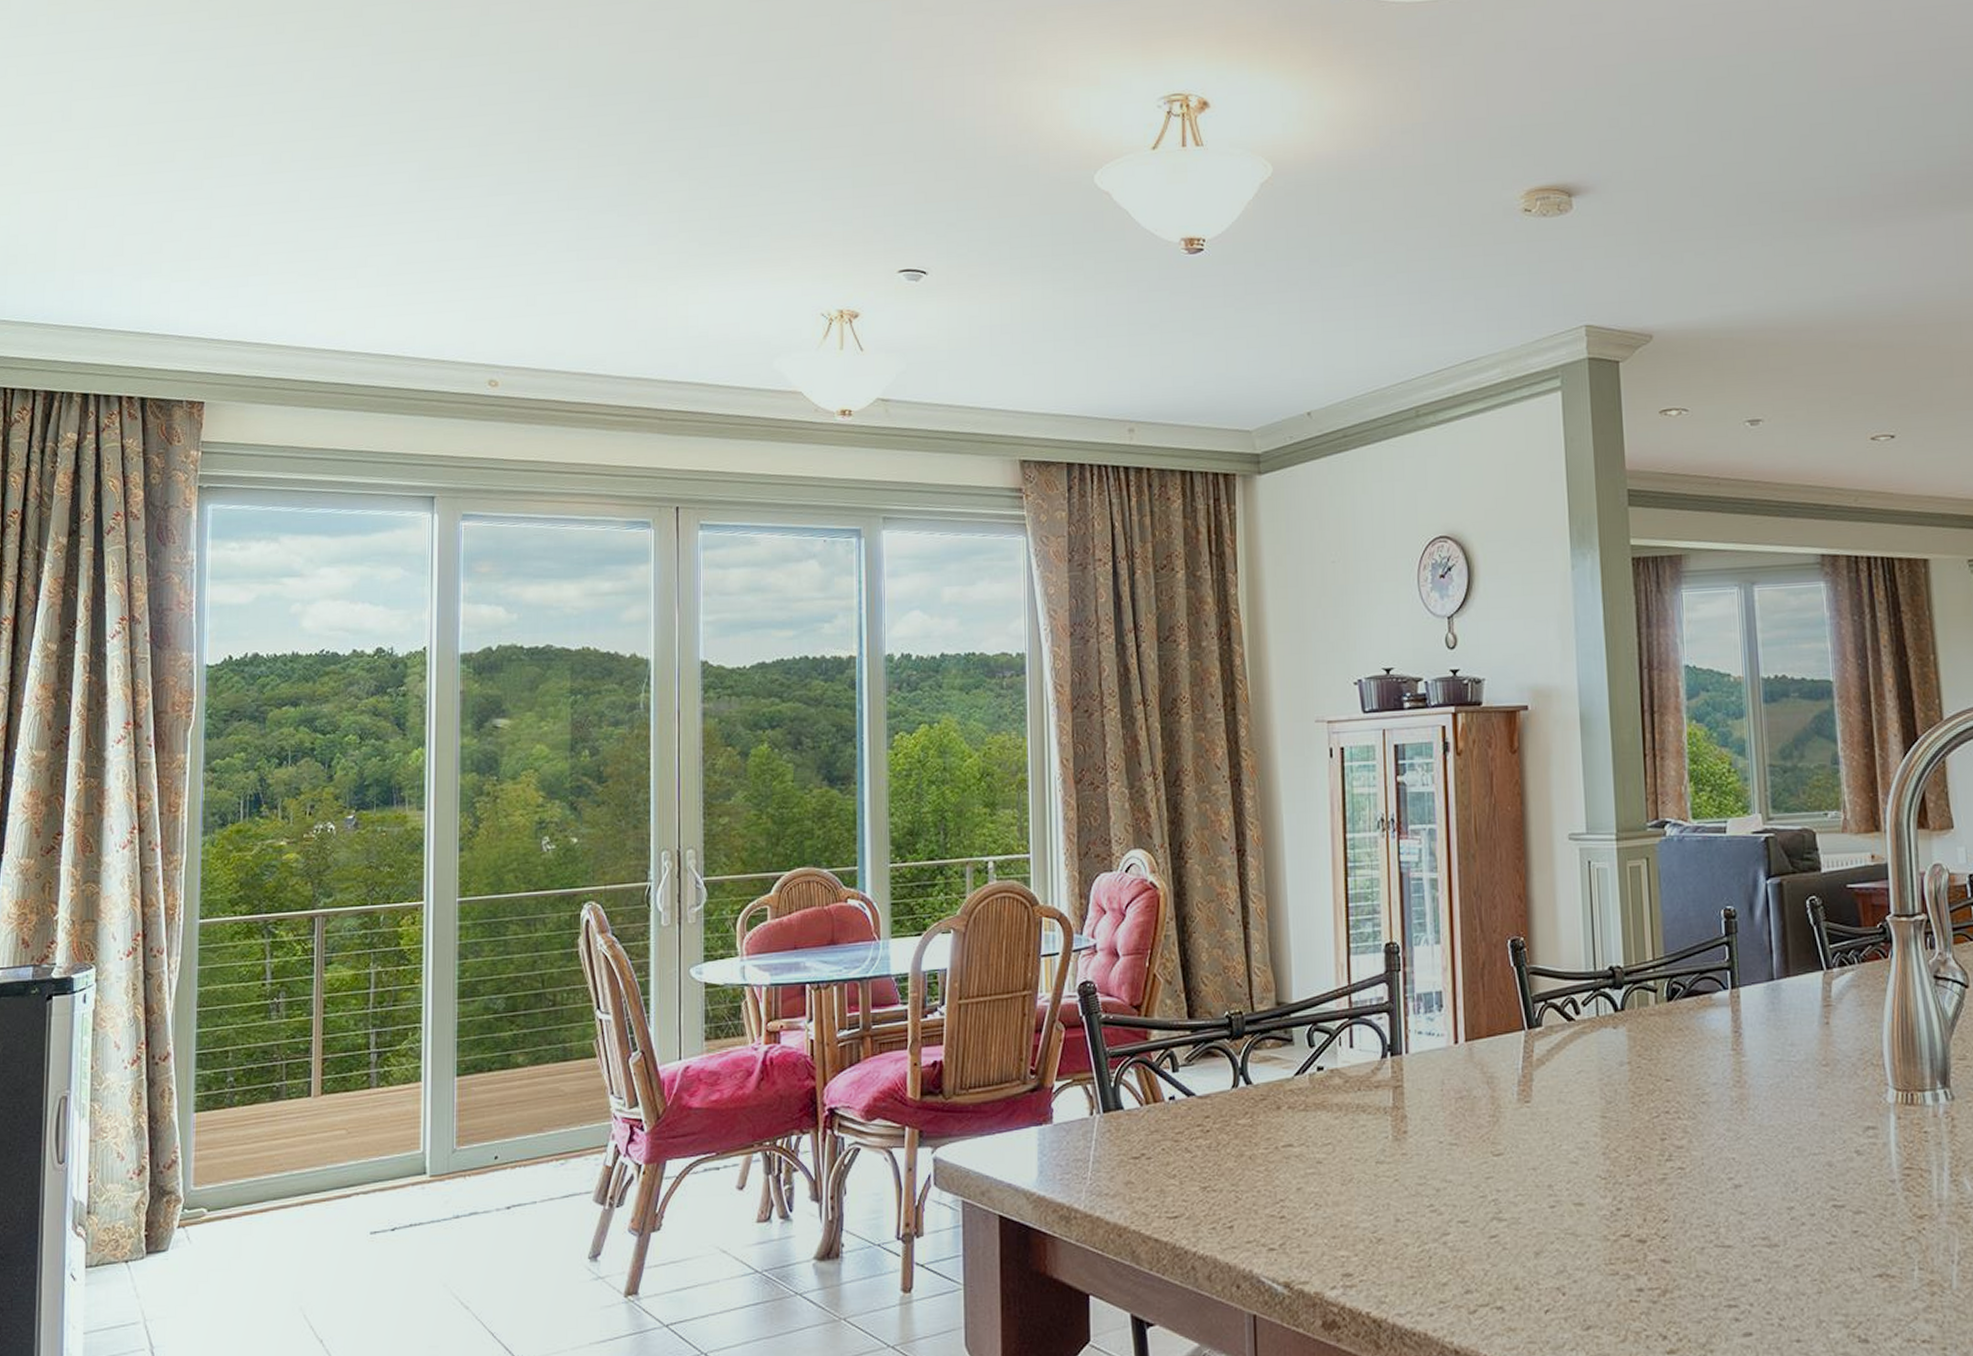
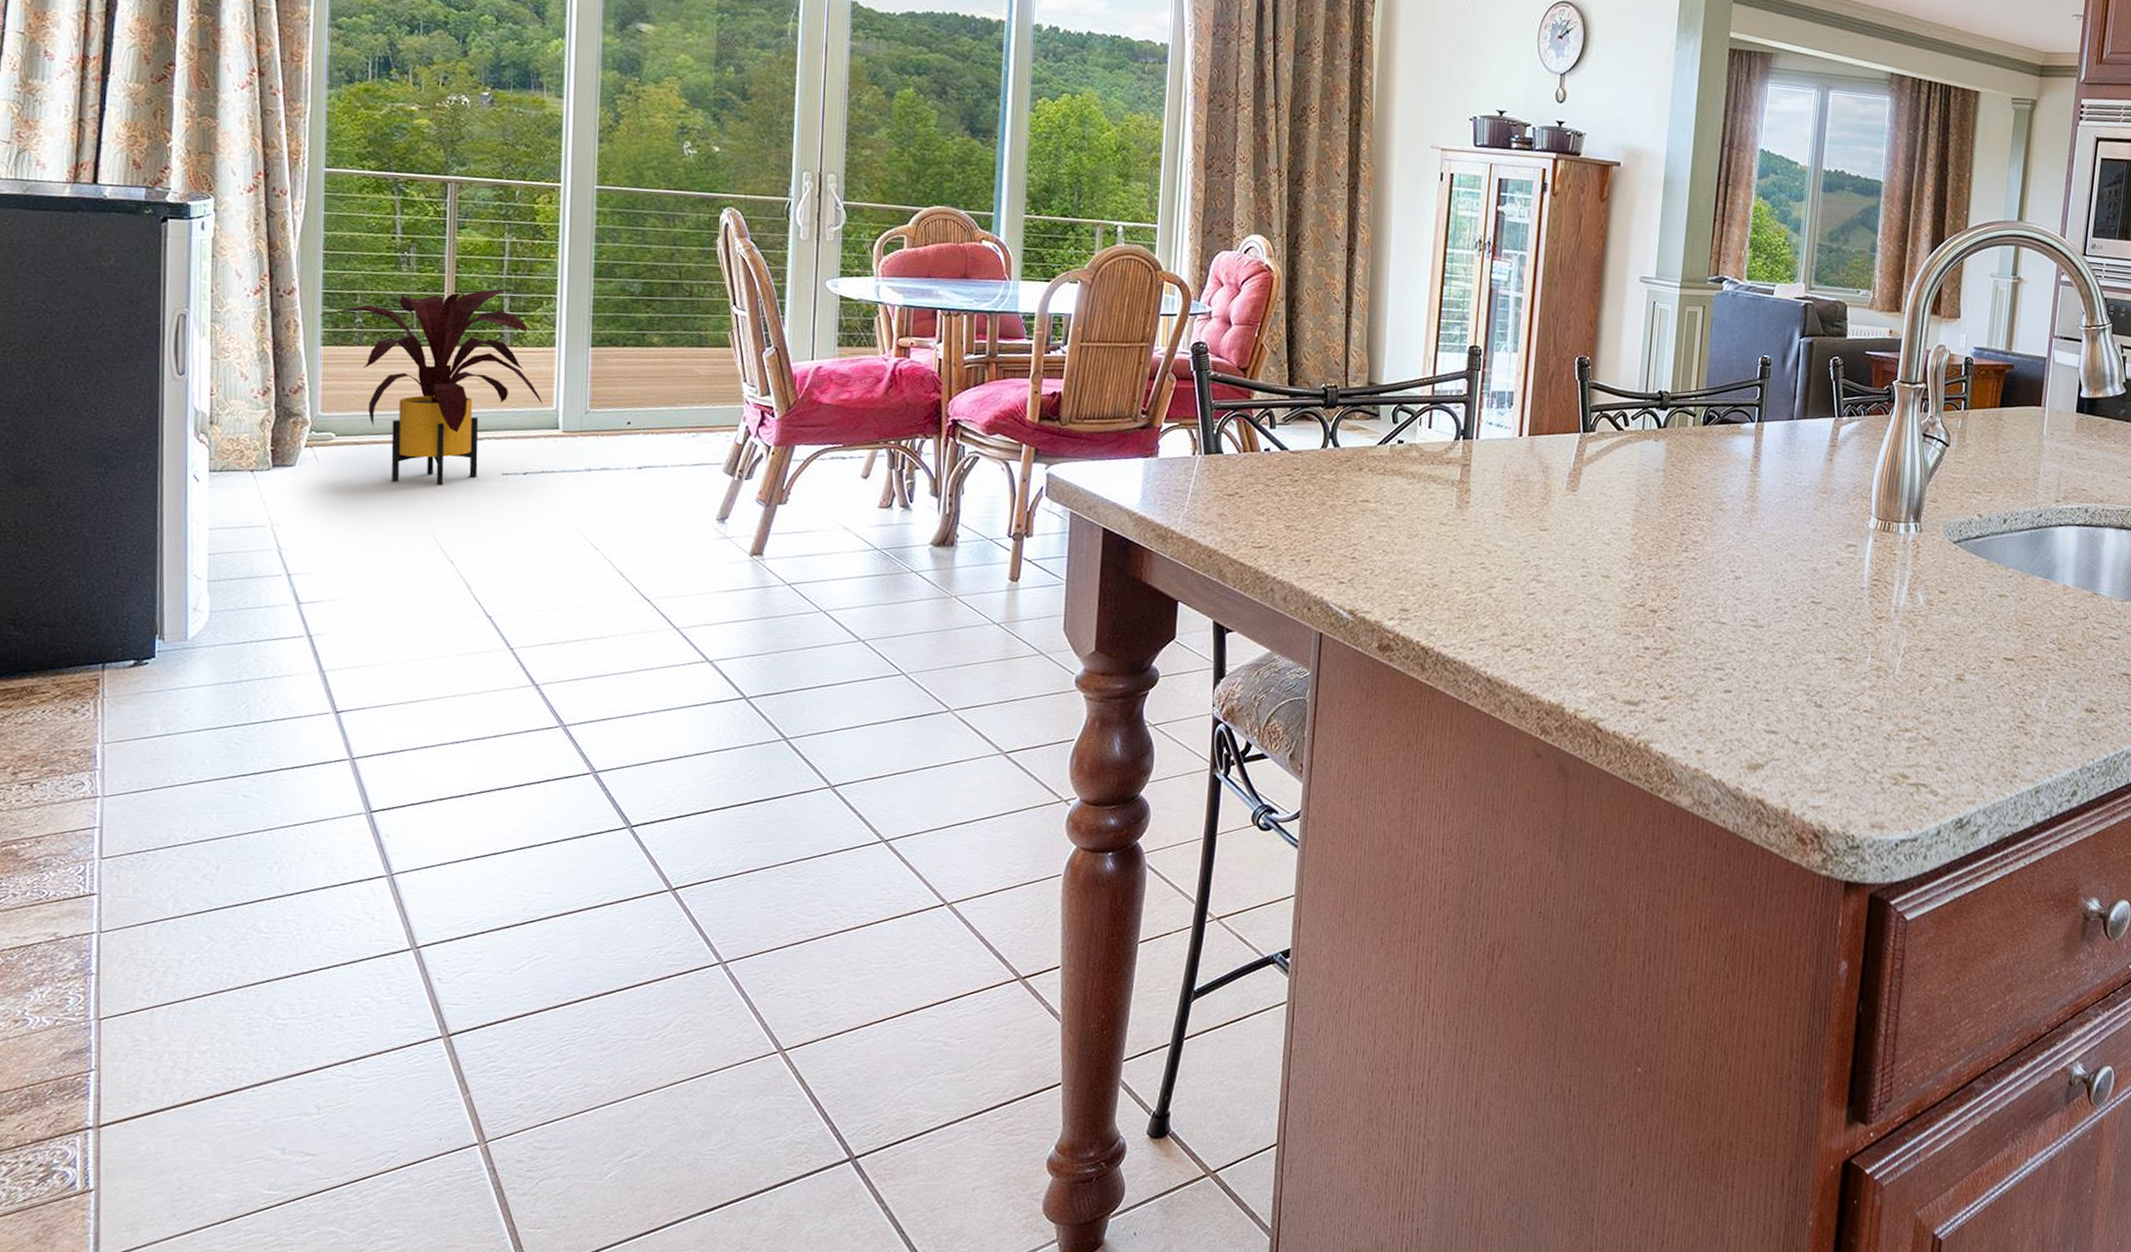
house plant: none [192,1024,409,1257] -> present [319,289,542,485]

